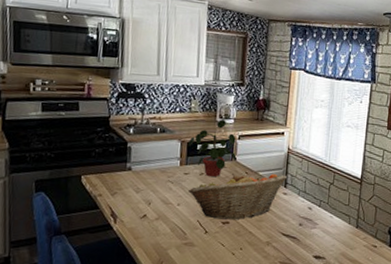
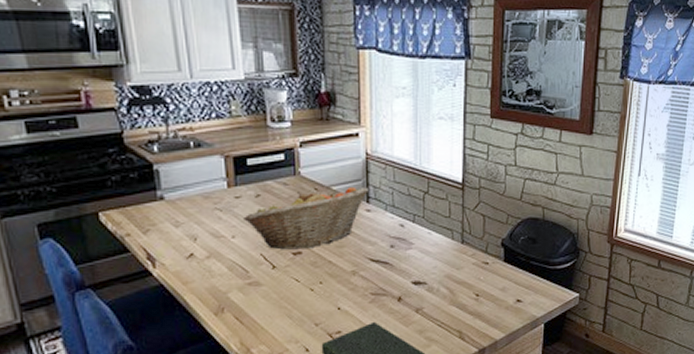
potted plant: present [188,120,237,178] -> none [234,124,301,199]

